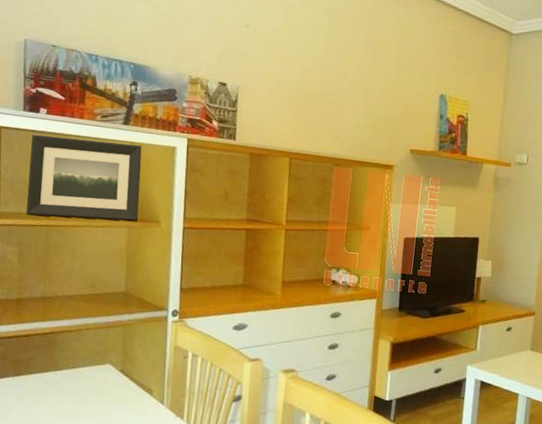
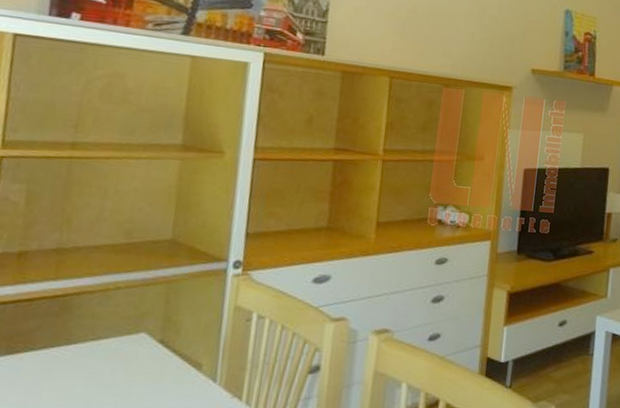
picture frame: present [26,134,142,222] -> none [42,44,205,152]

